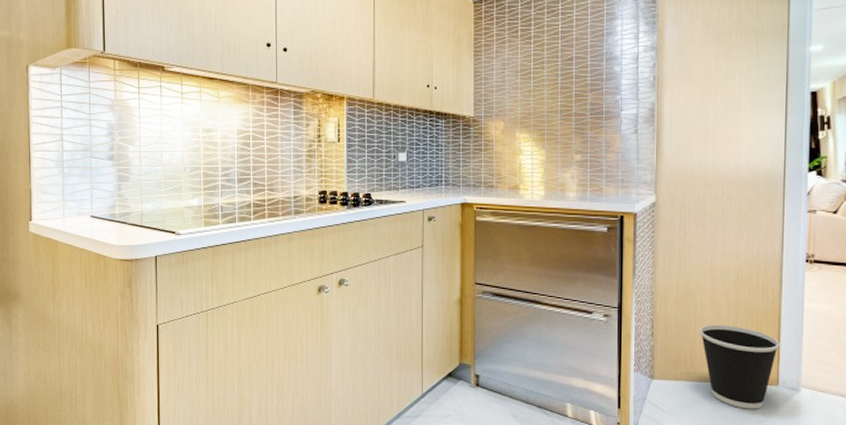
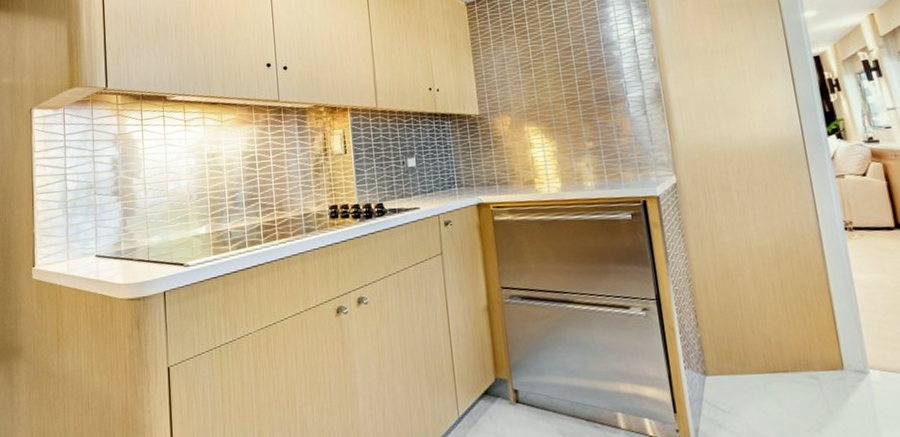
wastebasket: present [700,324,780,409] -> none [747,306,837,400]

